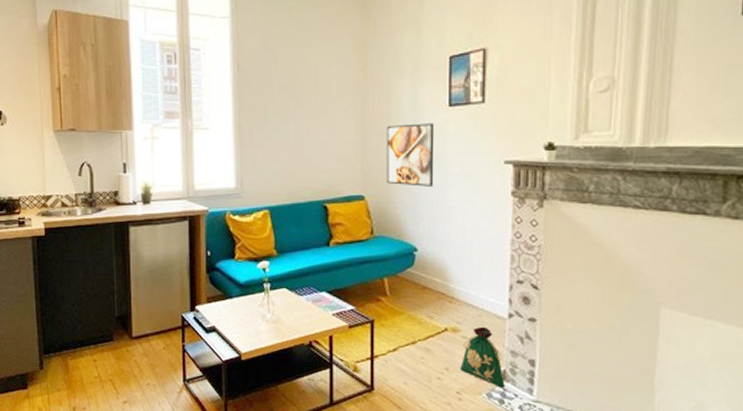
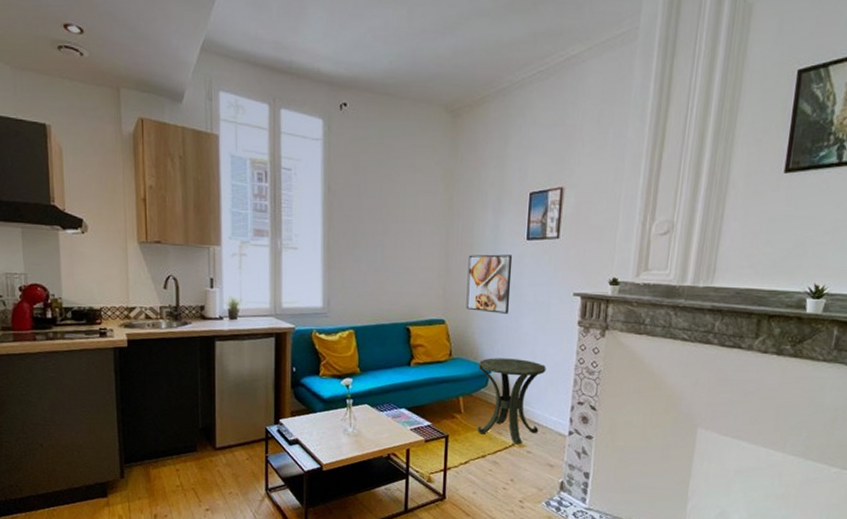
side table: none [402,234,479,329] -> present [476,358,546,445]
bag: present [460,326,505,388] -> none [523,442,562,497]

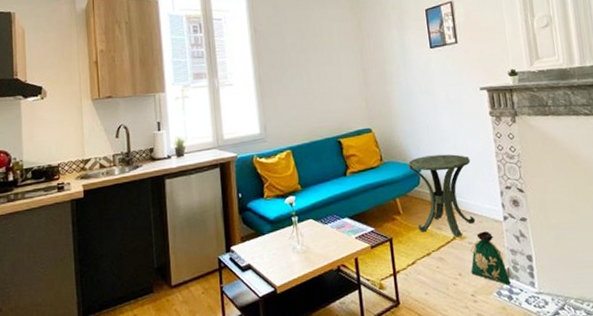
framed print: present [466,254,513,314] -> none [383,63,427,116]
bag: none [523,442,562,497] -> present [470,231,511,285]

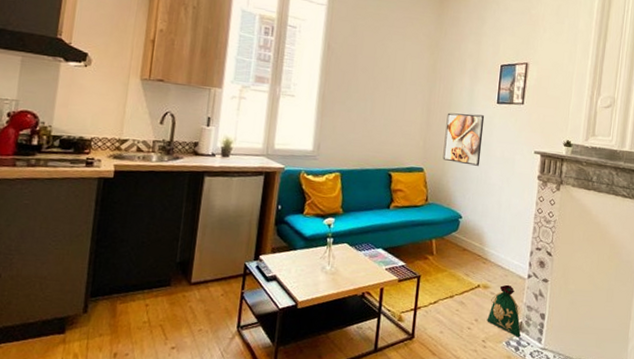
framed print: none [383,63,427,116] -> present [442,112,485,166]
side table: present [407,154,476,238] -> none [446,204,510,286]

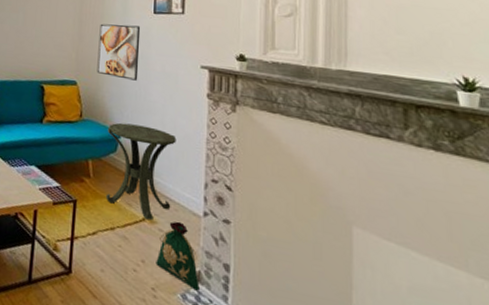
side table: none [446,204,510,286] -> present [105,123,177,220]

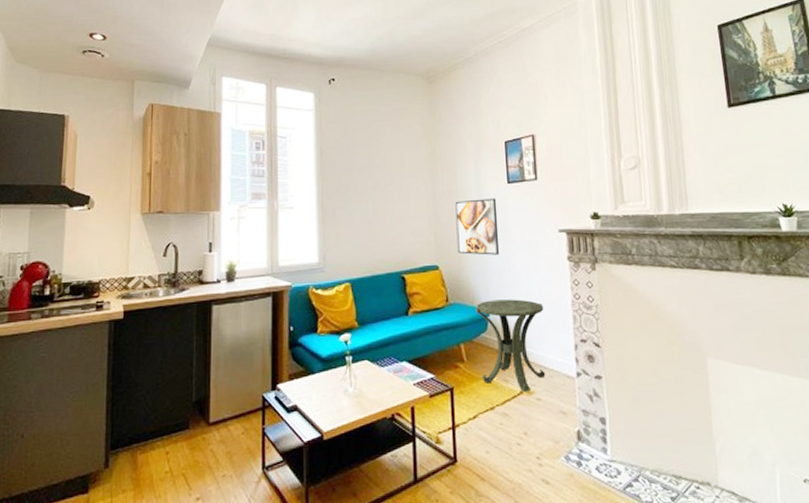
bag: present [156,221,200,291] -> none [537,387,581,450]

